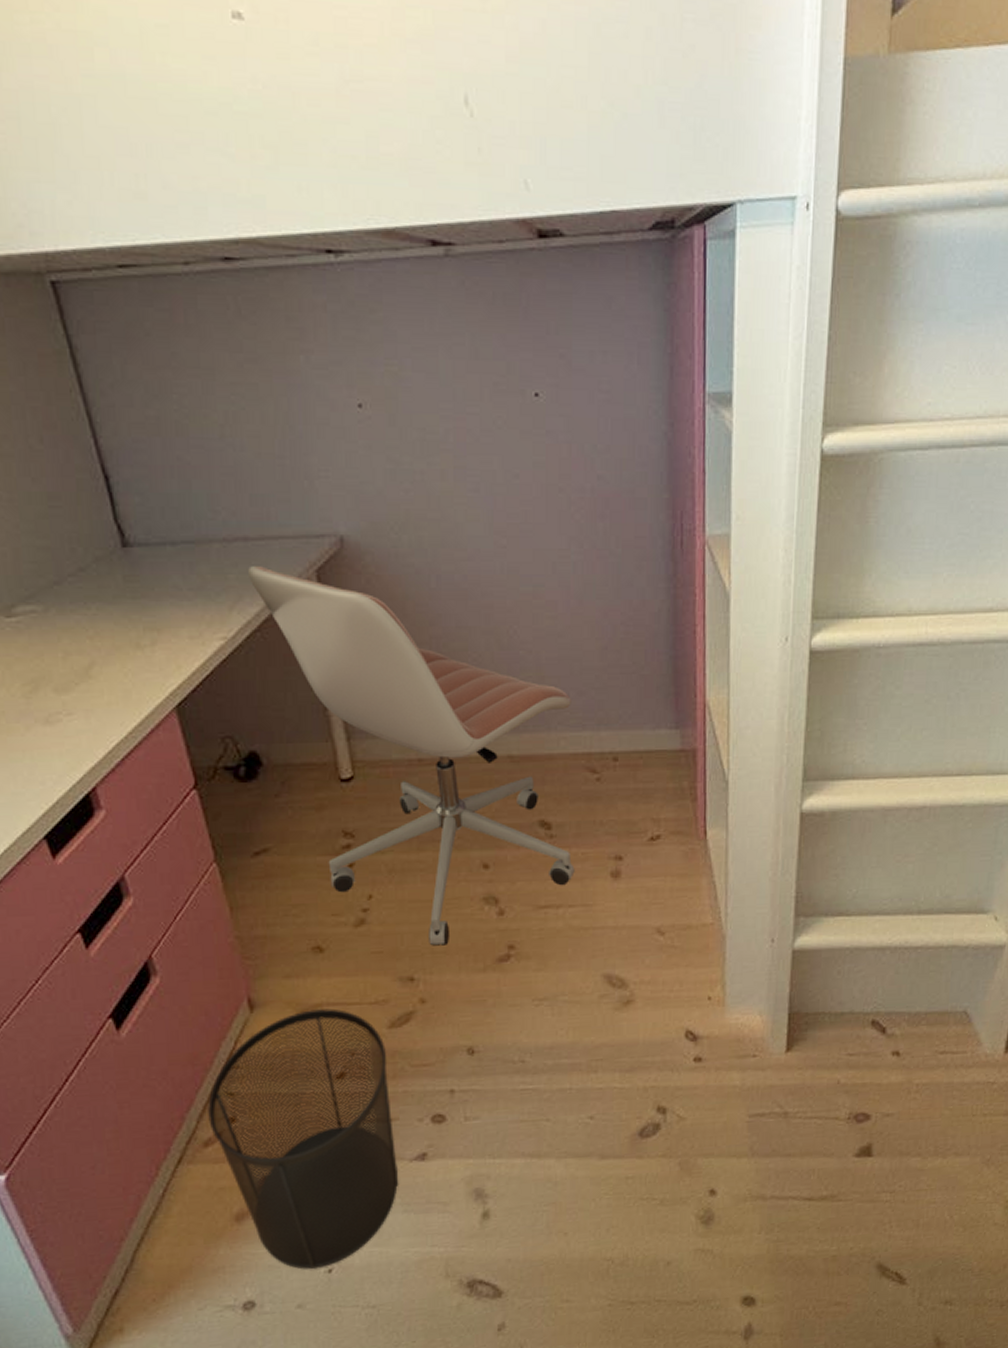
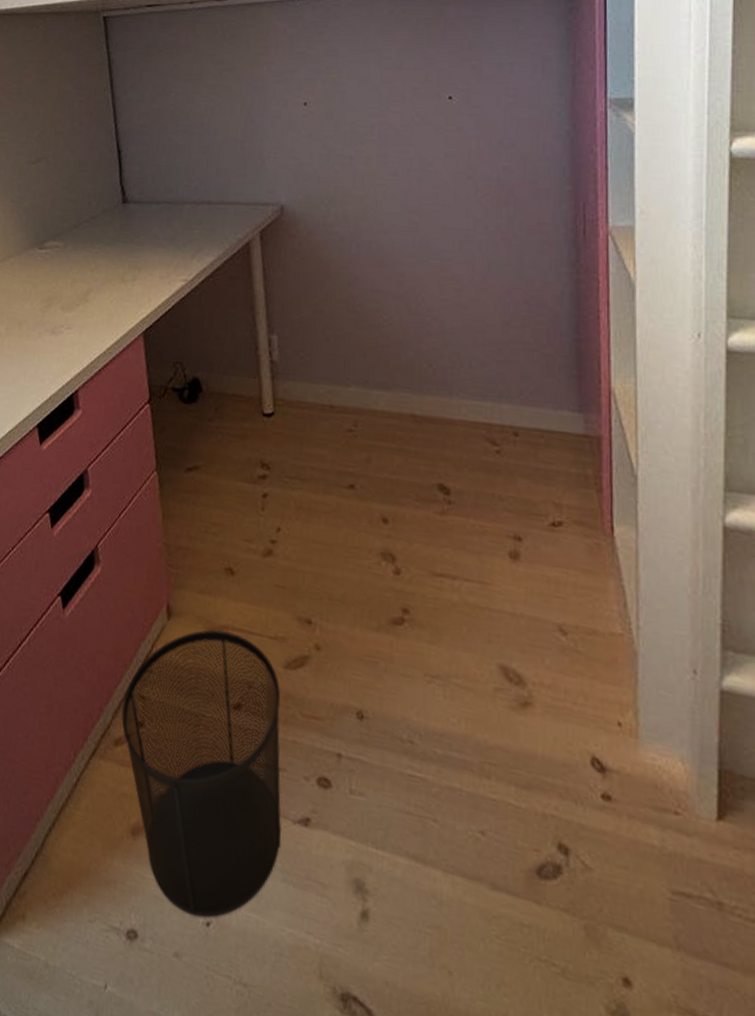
office chair: present [247,566,575,946] -> none [208,225,473,594]

